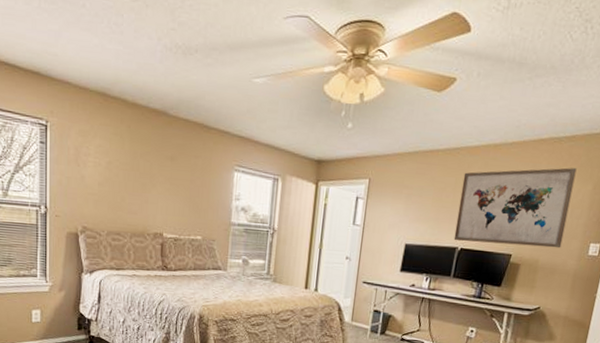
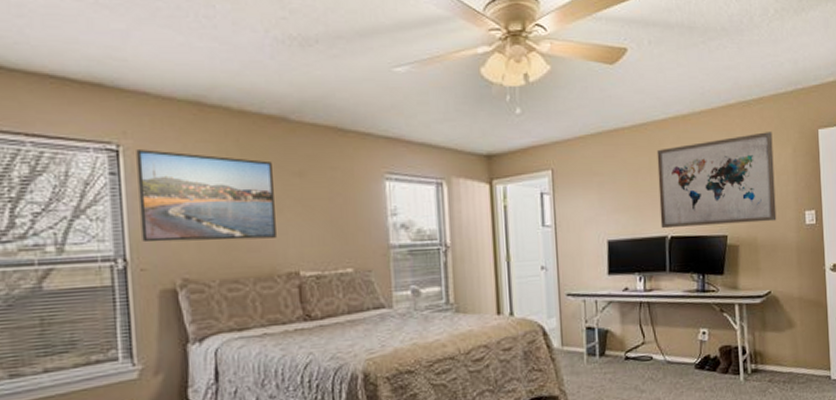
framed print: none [58,126,152,205] -> present [136,149,276,243]

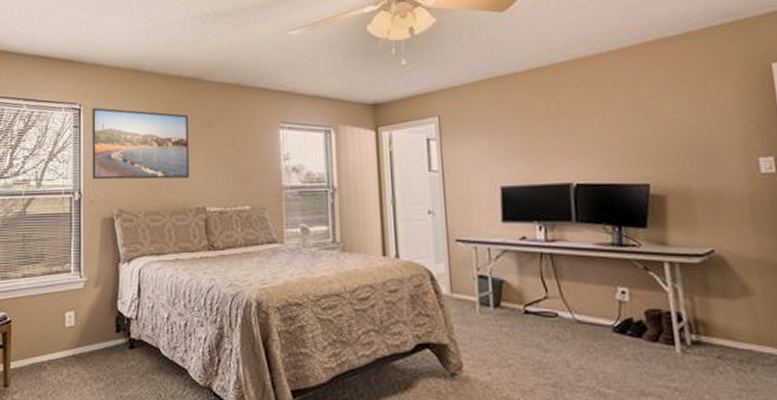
wall art: present [657,132,777,228] -> none [556,69,717,174]

